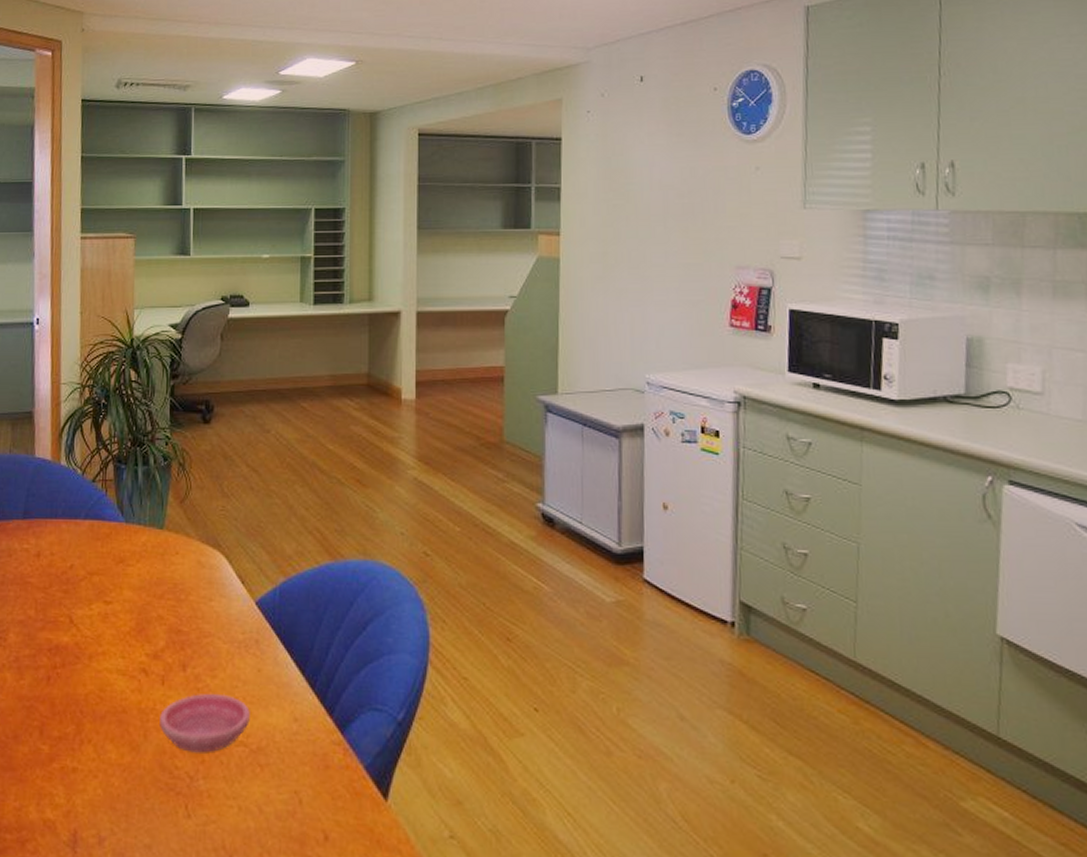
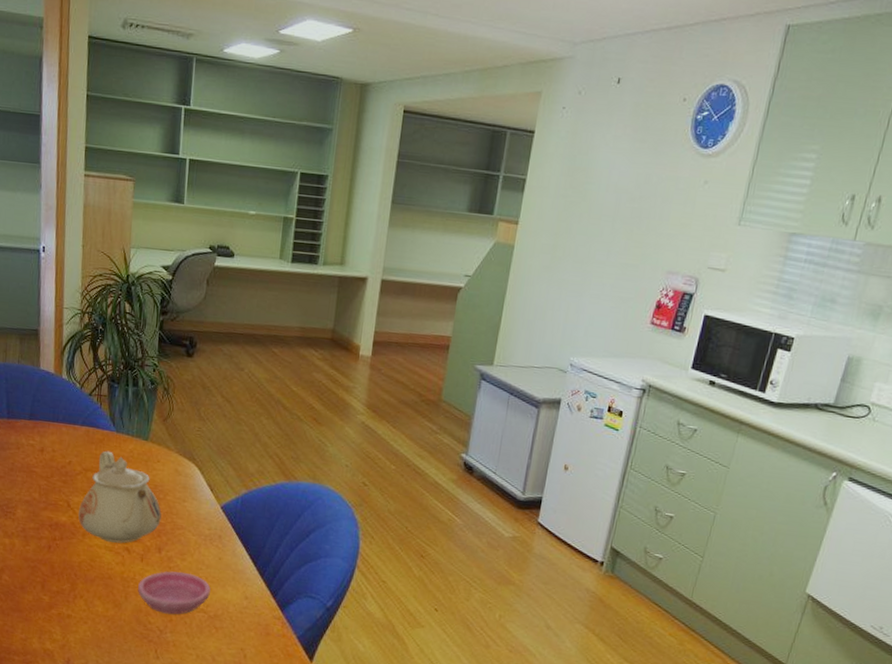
teapot: none [83,547,184,664] -> present [78,451,162,544]

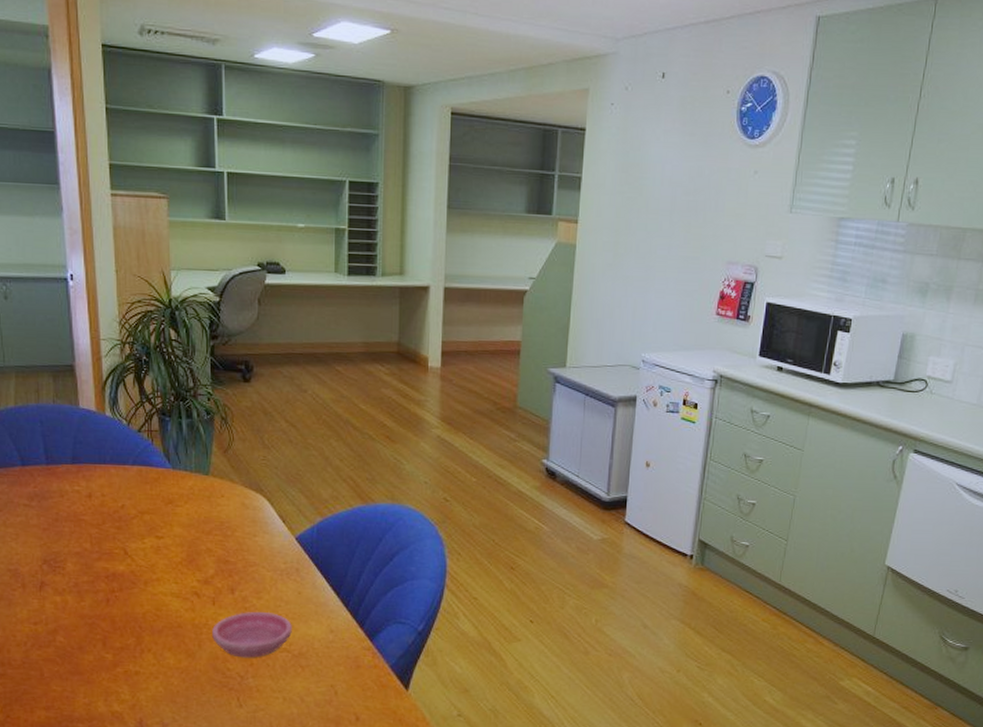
teapot: present [78,451,162,544] -> none [138,490,231,588]

